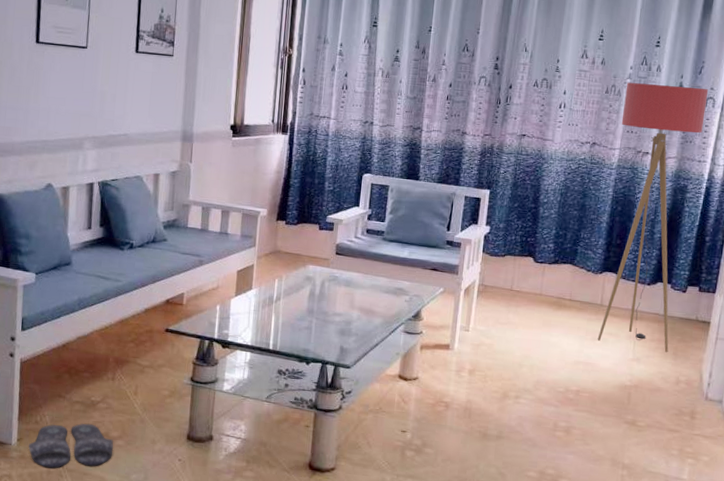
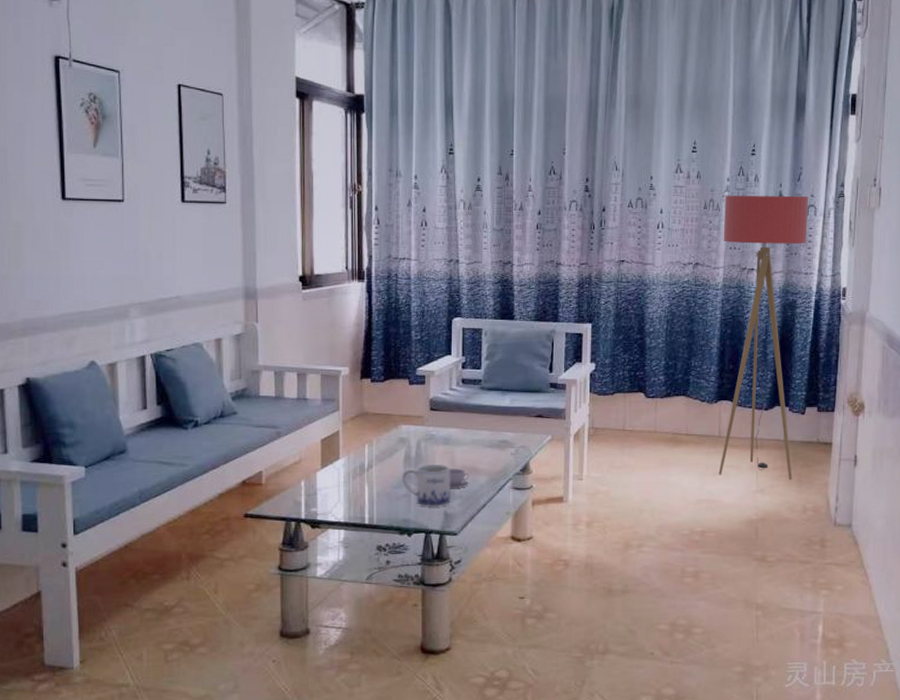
slippers: present [28,423,114,469] -> none [93,633,196,690]
mug: none [305,302,349,342] -> present [402,464,451,507]
teacup: none [346,308,366,327] -> present [449,468,469,488]

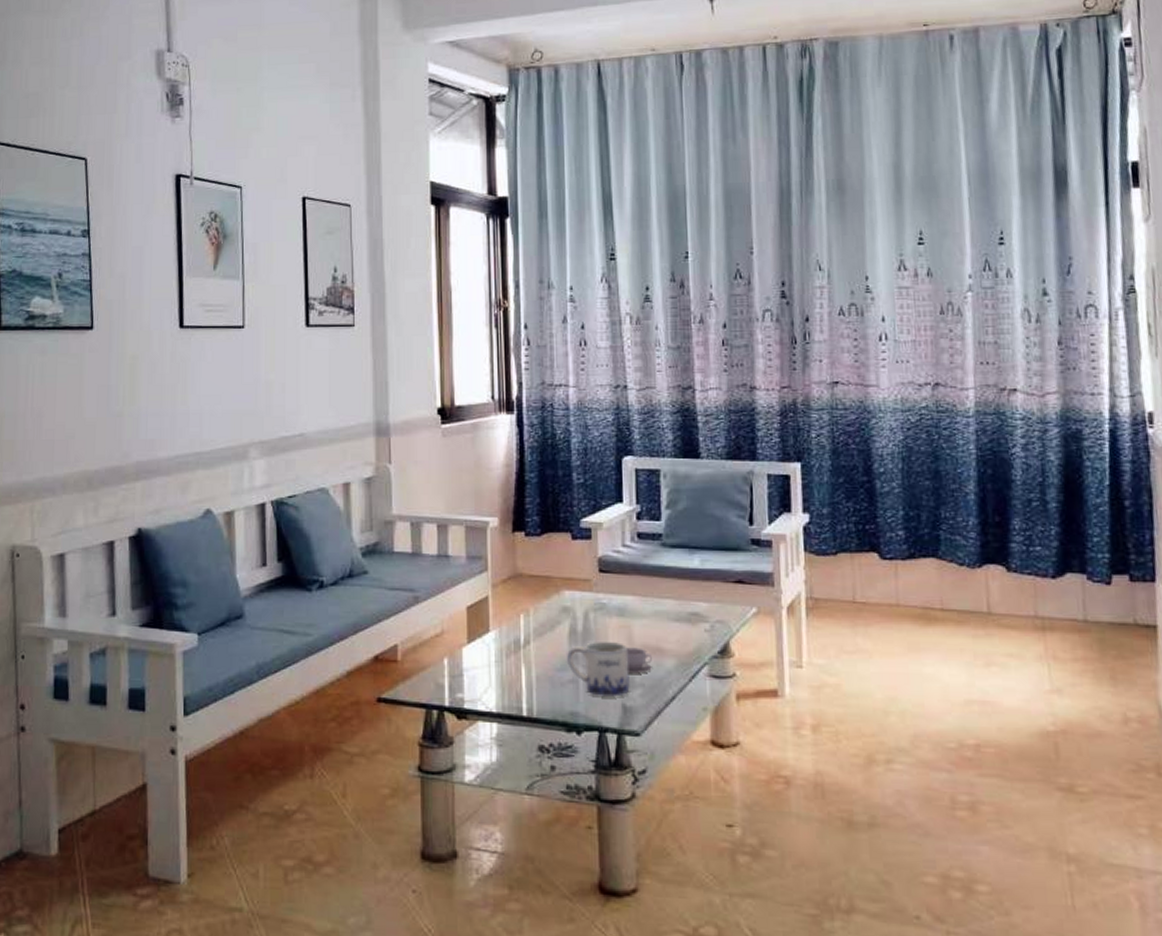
floor lamp: present [718,195,809,480] -> none [967,294,1103,677]

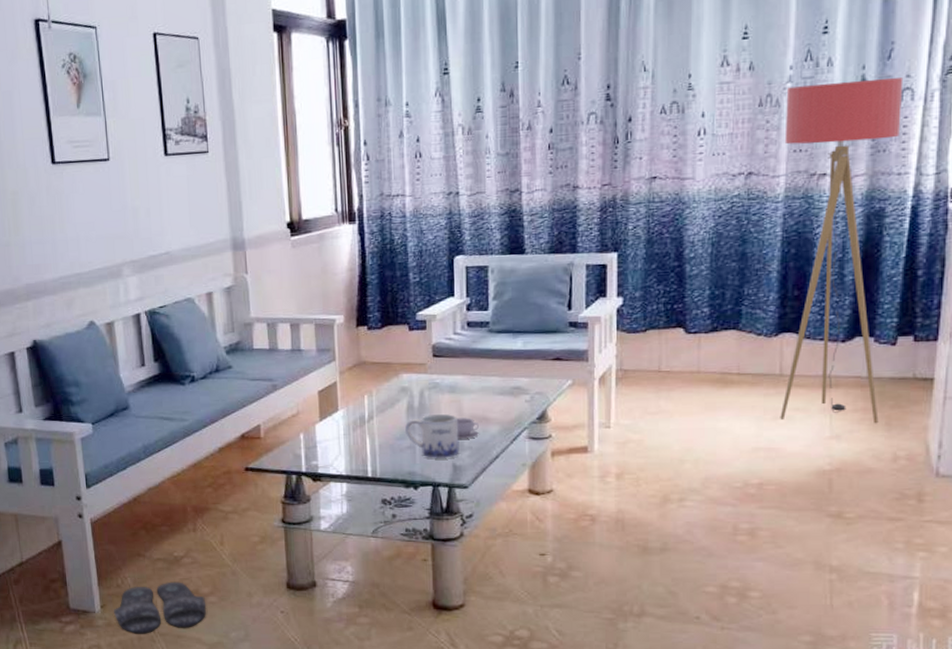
slippers: none [202,844,320,916] -> present [113,581,207,634]
floor lamp: none [967,294,1103,677] -> present [780,78,904,424]

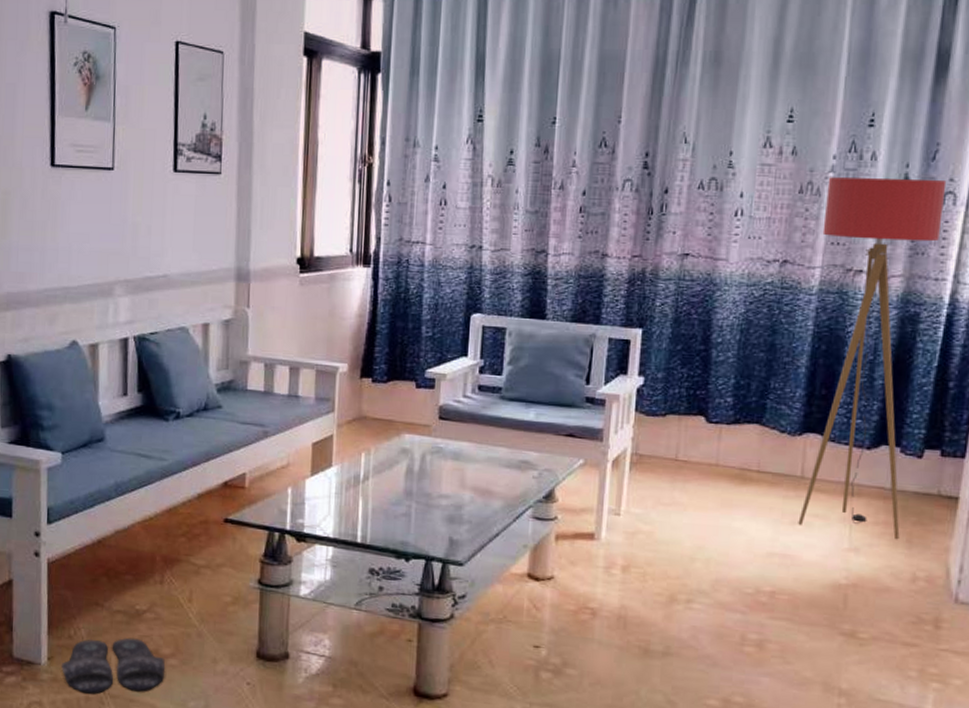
mug: present [405,413,460,459] -> none [402,480,459,531]
teacup: present [456,418,479,439] -> none [456,488,481,512]

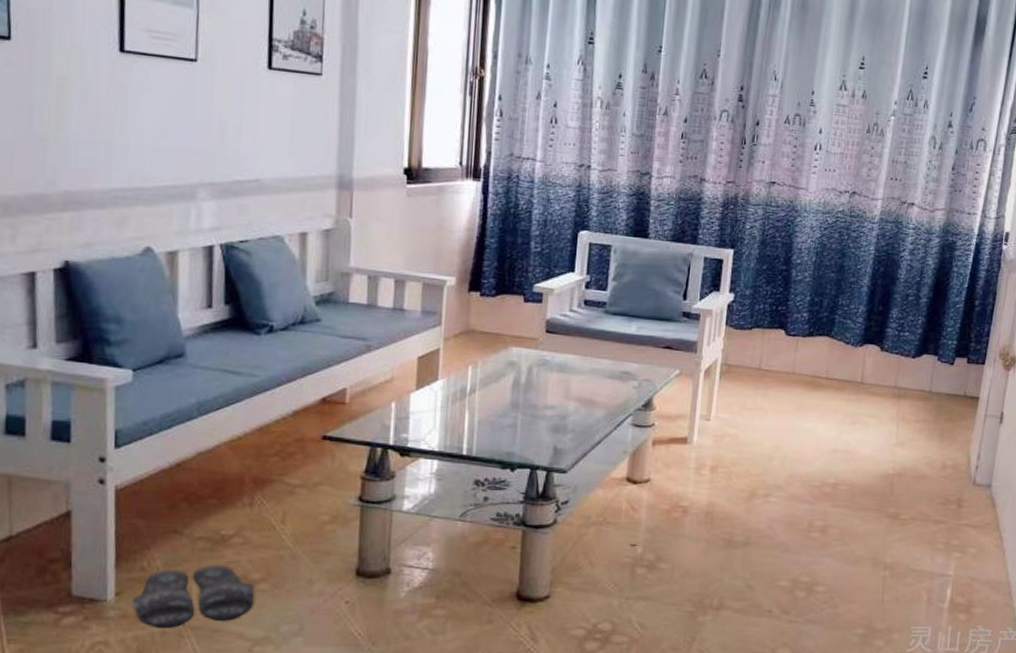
floor lamp: present [798,177,947,540] -> none [857,120,980,435]

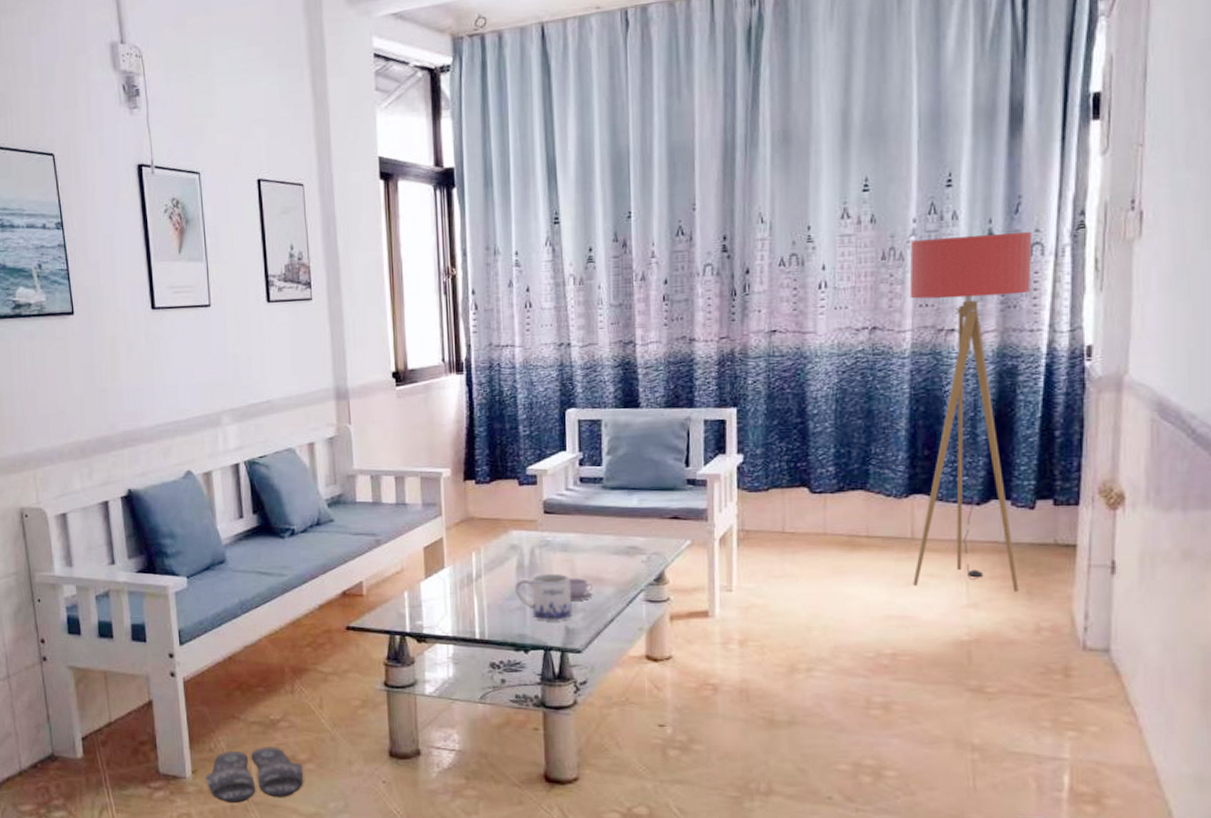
mug: none [508,392,564,441] -> present [515,573,572,622]
teacup: none [561,399,585,422] -> present [568,578,593,601]
floor lamp: none [857,120,980,435] -> present [909,232,1033,592]

